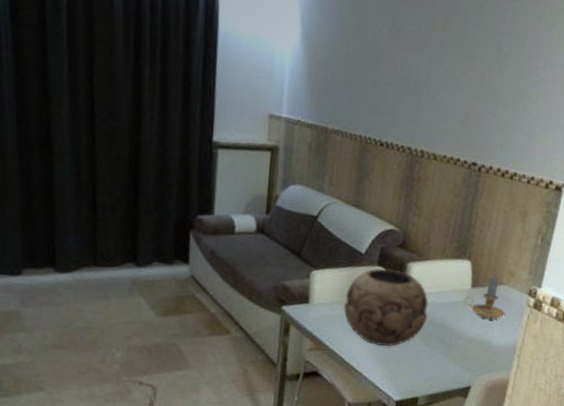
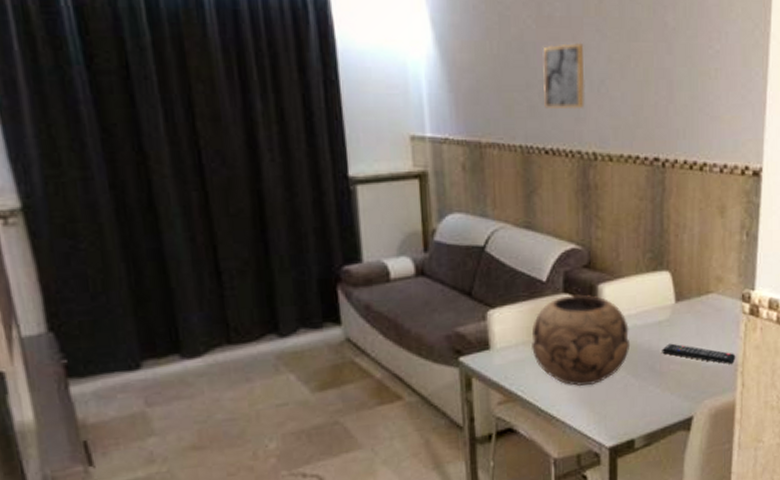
wall art: none [386,53,428,112] -> present [543,42,585,110]
remote control: none [453,322,516,347] -> present [662,343,736,364]
candle: present [465,275,506,319] -> none [671,283,719,336]

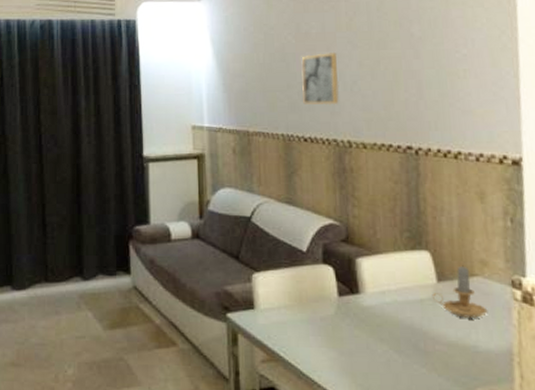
decorative bowl: present [530,294,631,387] -> none [292,266,392,356]
remote control: present [662,343,736,364] -> none [425,323,511,352]
candle: none [671,283,719,336] -> present [433,265,488,318]

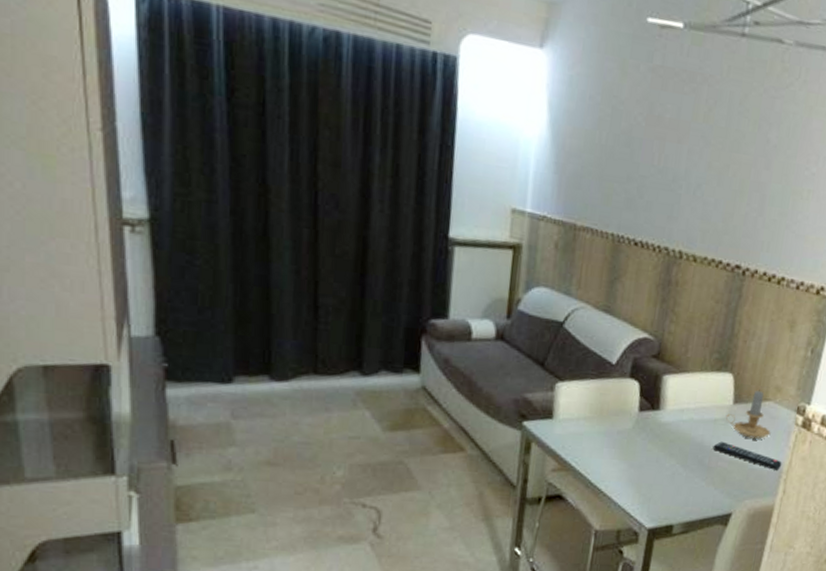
wall art: present [302,51,339,105] -> none [641,143,688,209]
remote control: none [425,323,511,352] -> present [713,441,782,470]

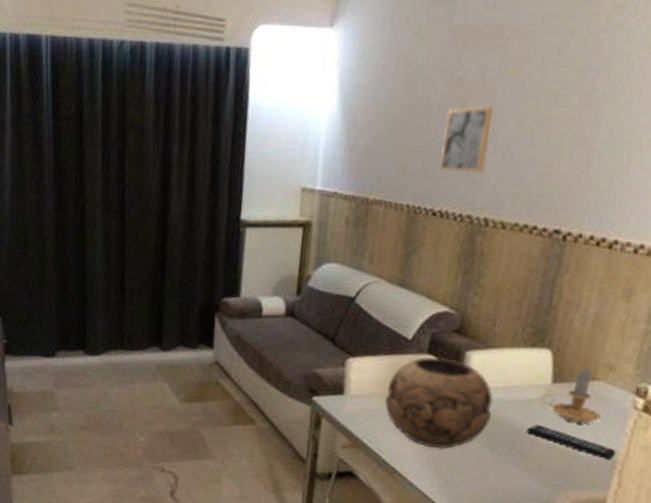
decorative bowl: none [590,380,686,469] -> present [384,356,494,450]
wall art: none [641,143,688,209] -> present [440,105,494,174]

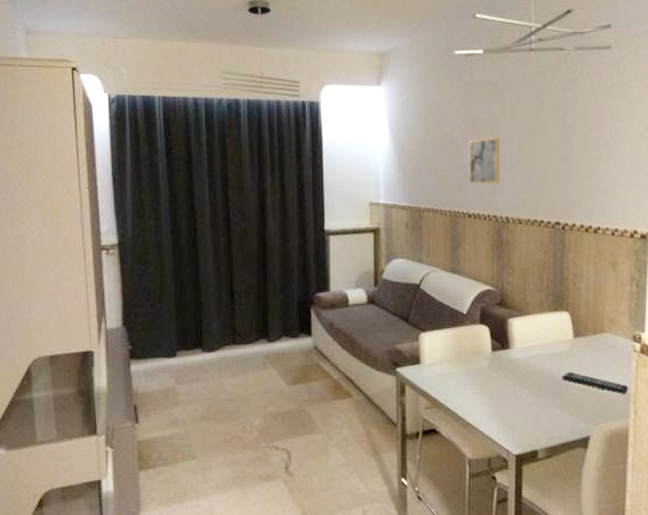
decorative bowl: present [384,356,494,450] -> none [452,326,535,401]
candle: present [542,368,601,423] -> none [570,324,613,367]

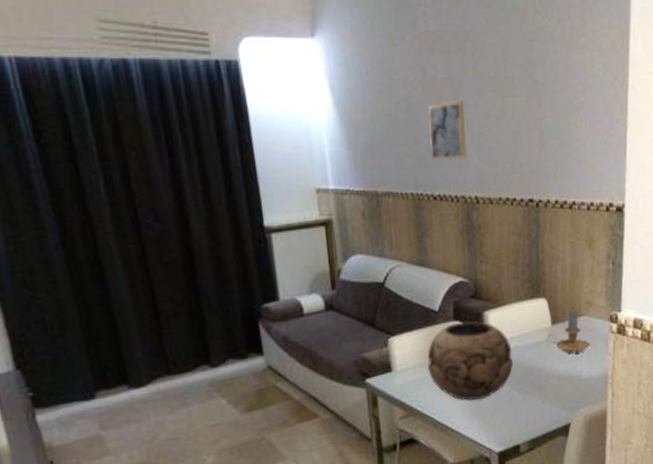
decorative bowl: none [452,326,535,401] -> present [427,321,514,401]
remote control: present [562,372,629,394] -> none [541,360,606,377]
candle: none [570,324,613,367] -> present [548,307,591,353]

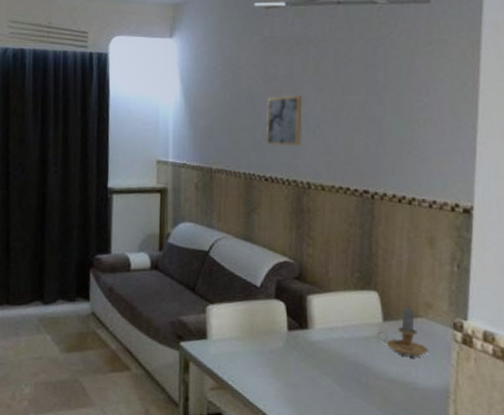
decorative bowl: present [427,321,514,401] -> none [243,301,337,387]

